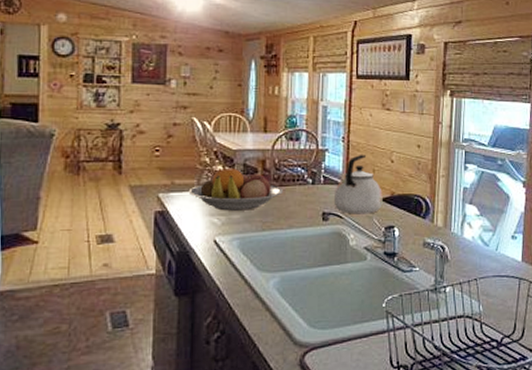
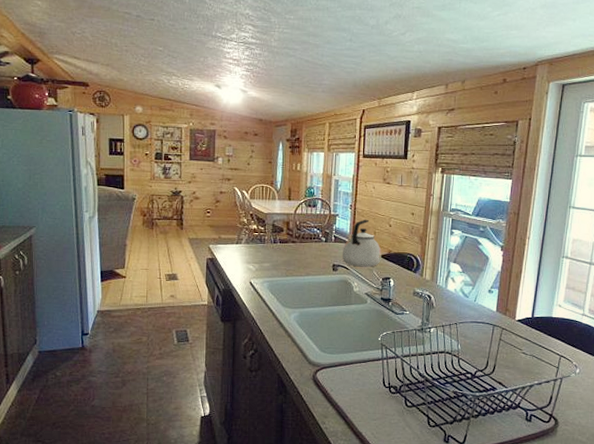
fruit bowl: present [188,167,283,211] -> none [231,227,302,261]

